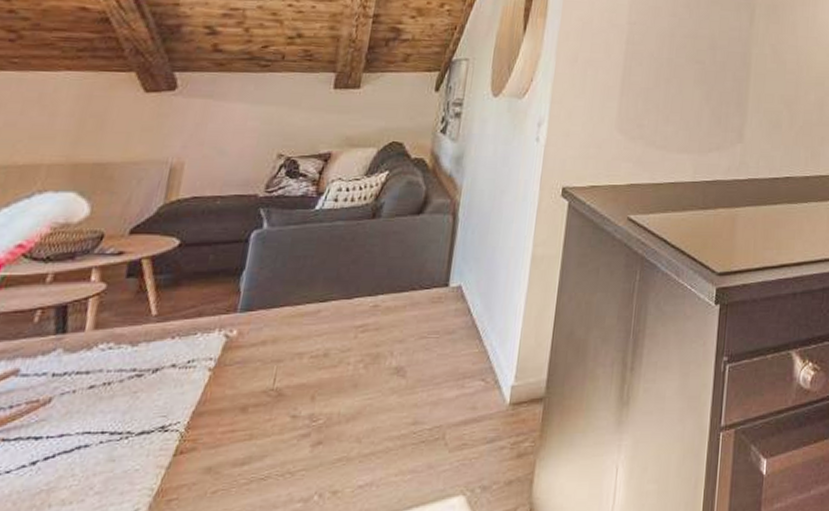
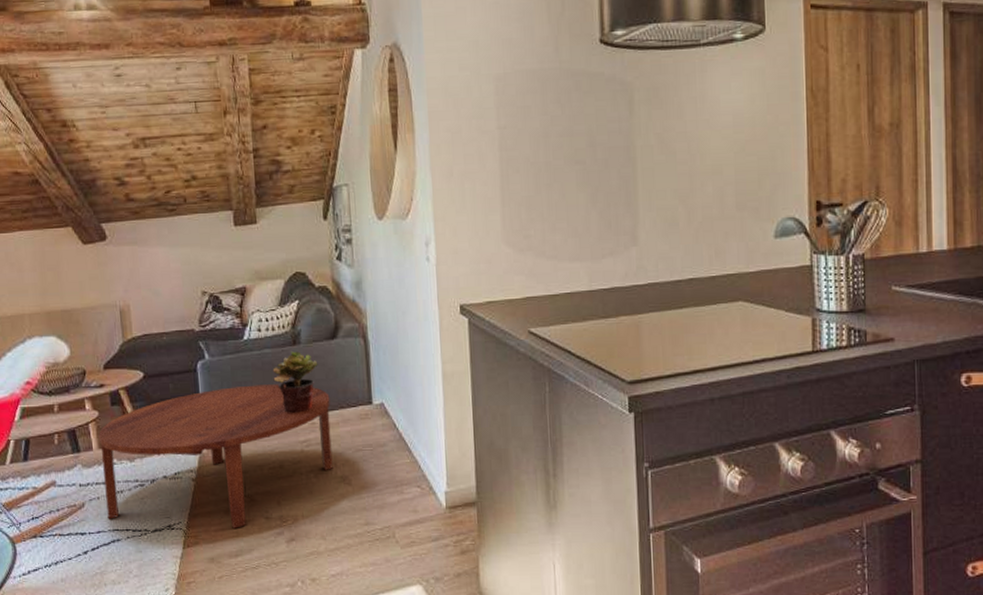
coffee table: none [79,260,402,430] -> present [99,384,333,529]
potted plant: none [339,225,396,293] -> present [272,351,318,413]

